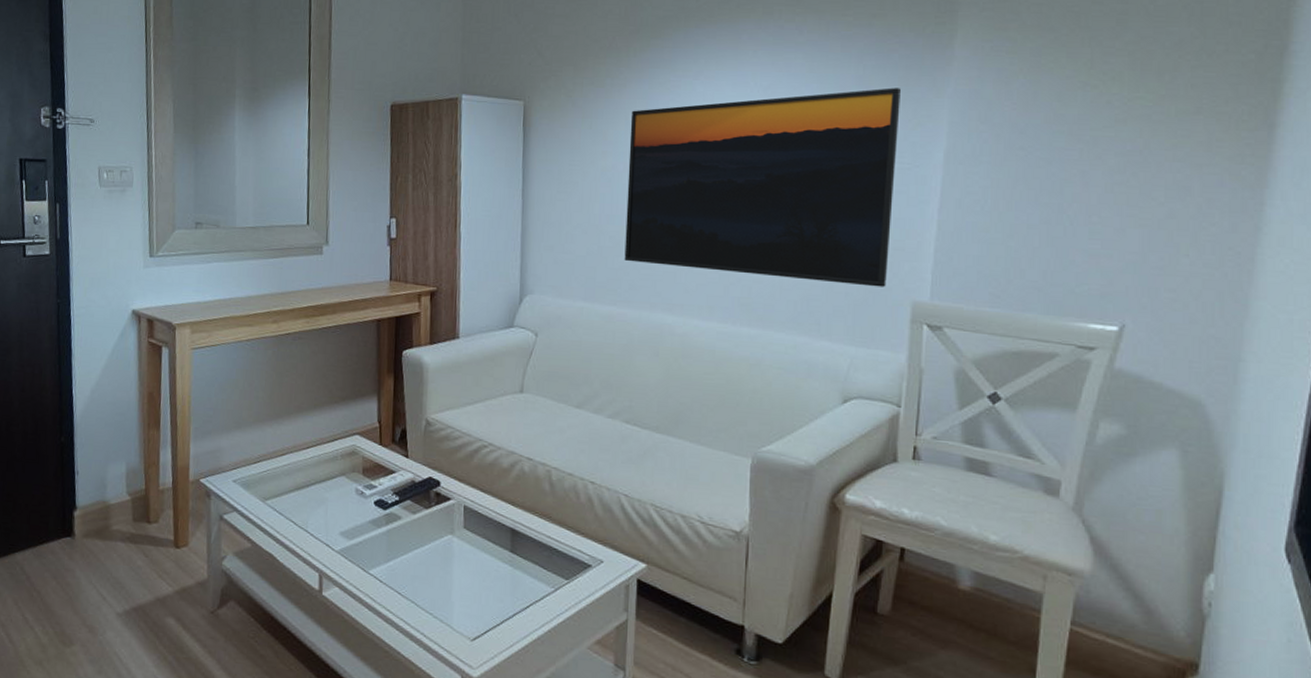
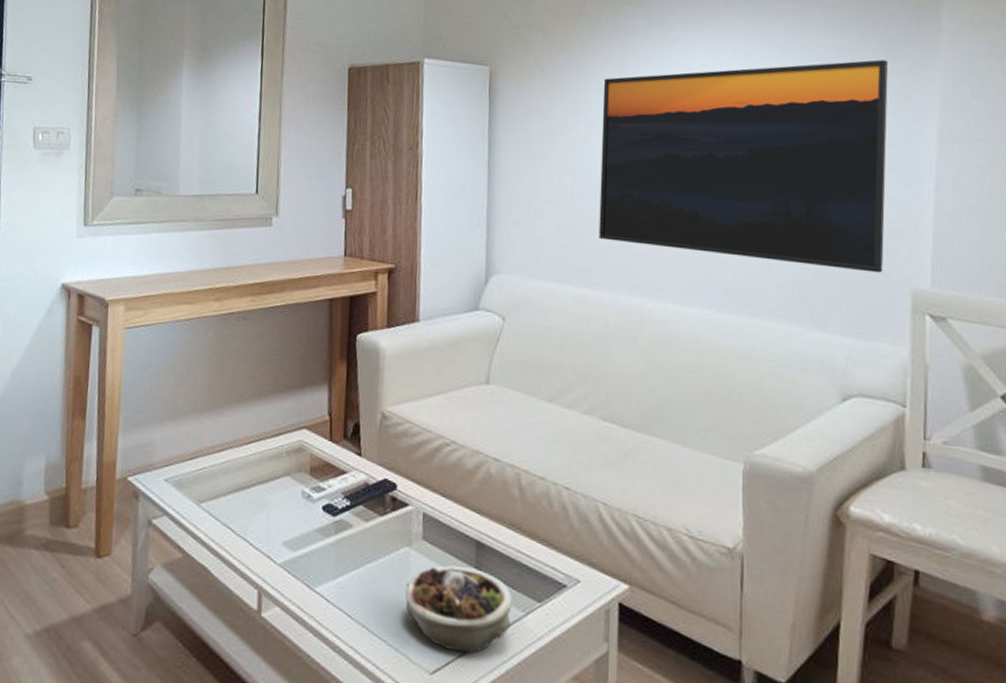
succulent planter: none [449,550,543,624] -> present [405,565,512,654]

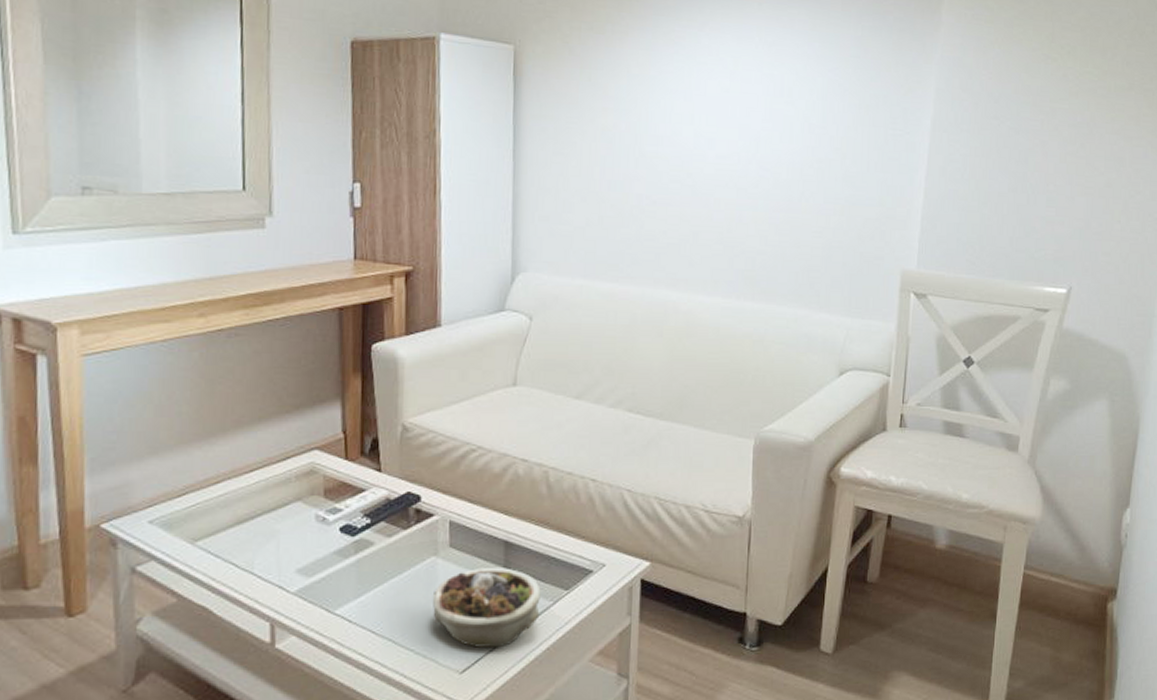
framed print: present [599,59,888,273] -> none [626,51,894,256]

